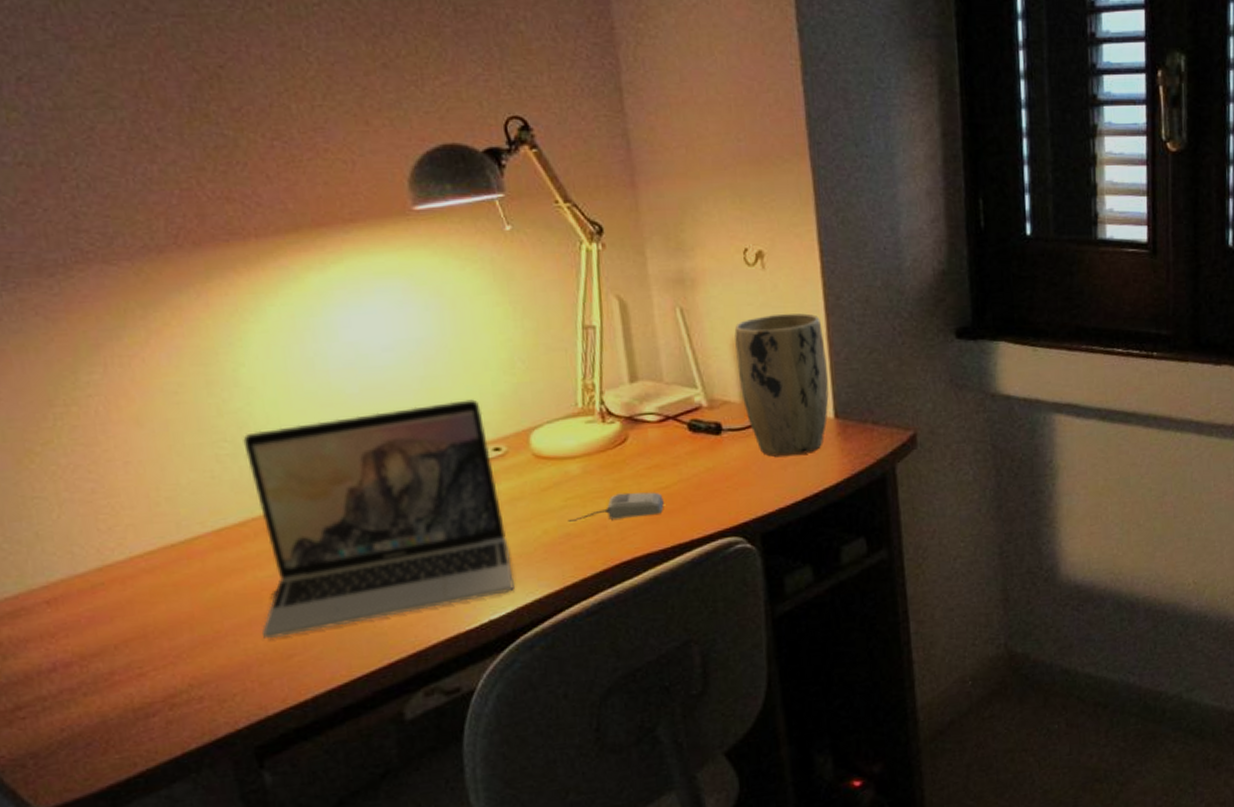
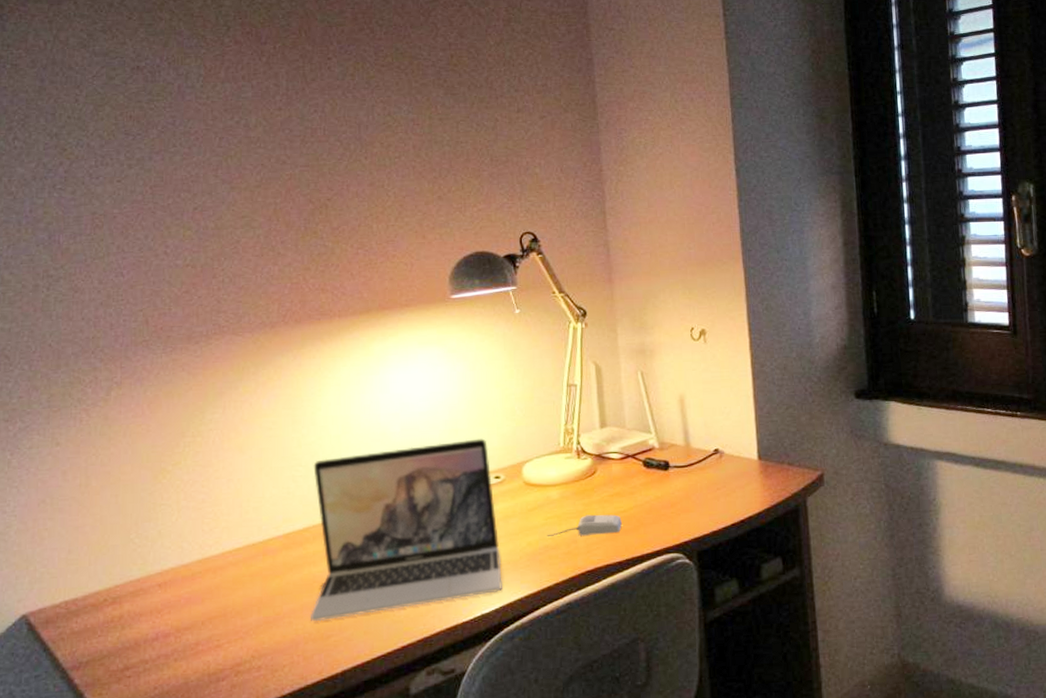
plant pot: present [734,313,829,457] -> none [682,377,754,490]

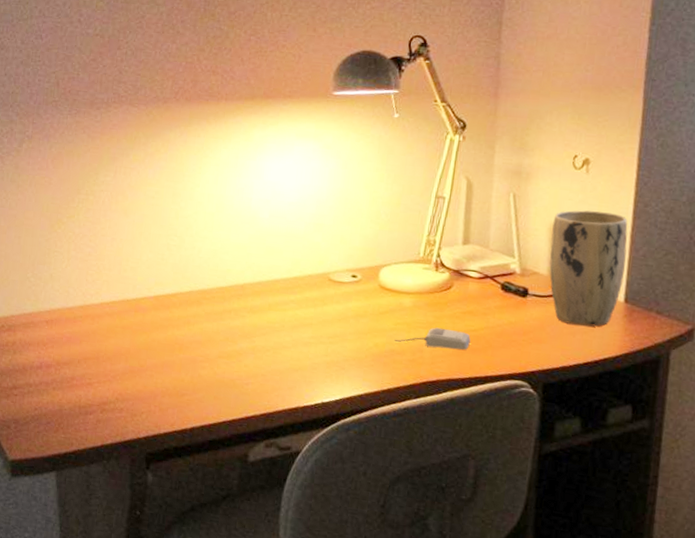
laptop: present [309,438,502,622] -> none [168,232,350,385]
plant pot: none [682,377,754,490] -> present [549,210,628,327]

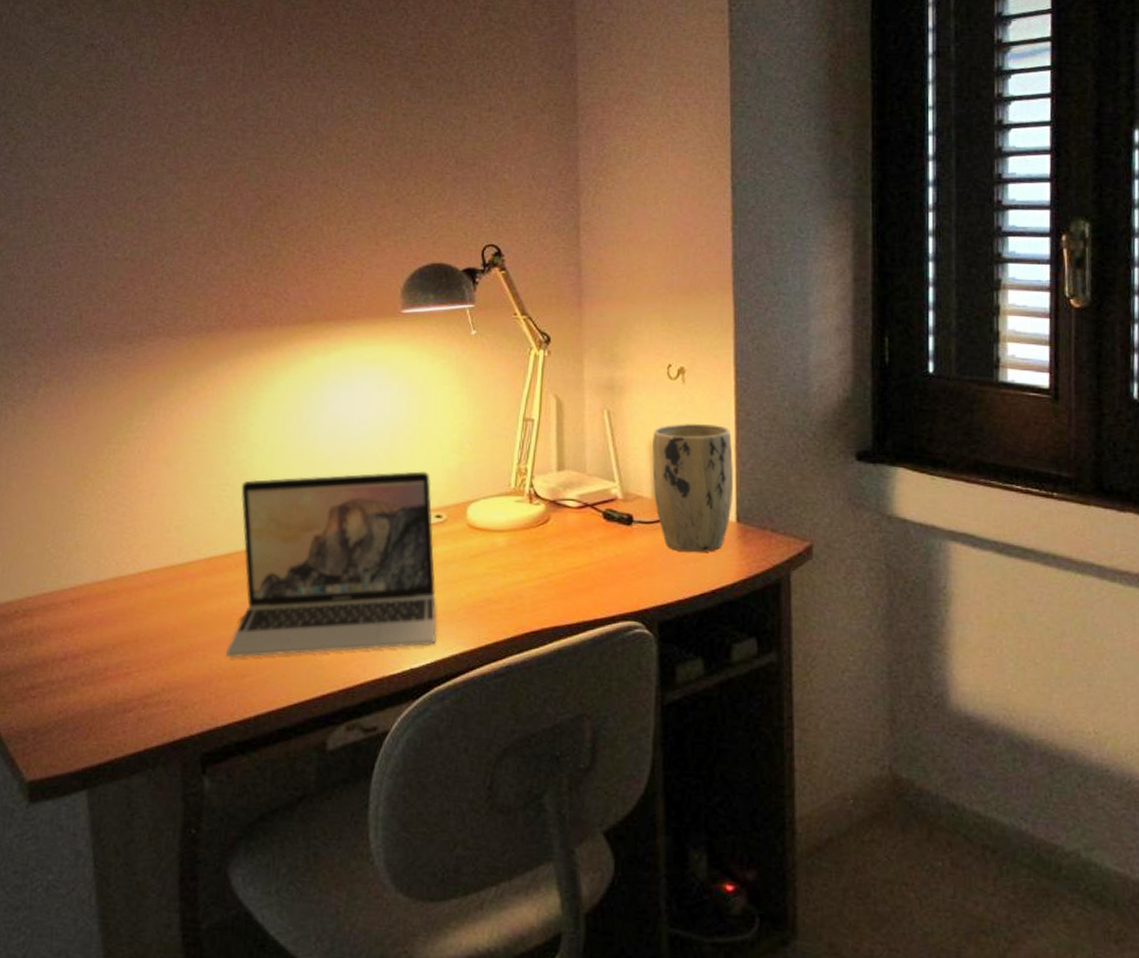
laptop: none [168,232,350,385] -> present [225,471,437,659]
computer mouse: present [394,327,471,350] -> none [489,568,574,592]

